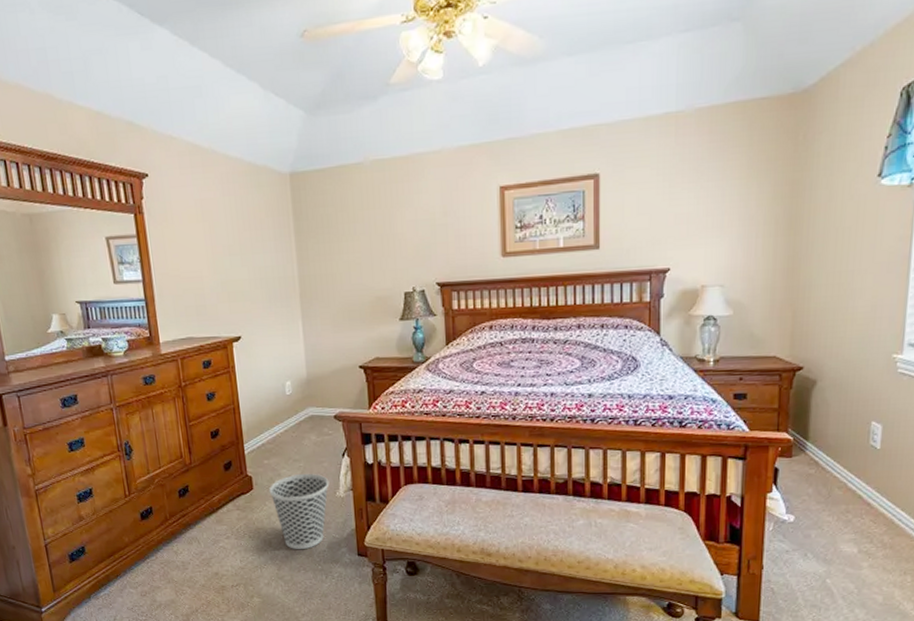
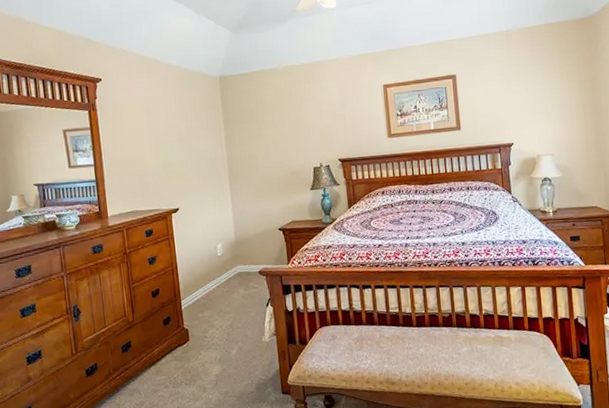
wastebasket: present [268,473,330,549] -> none [203,322,256,393]

